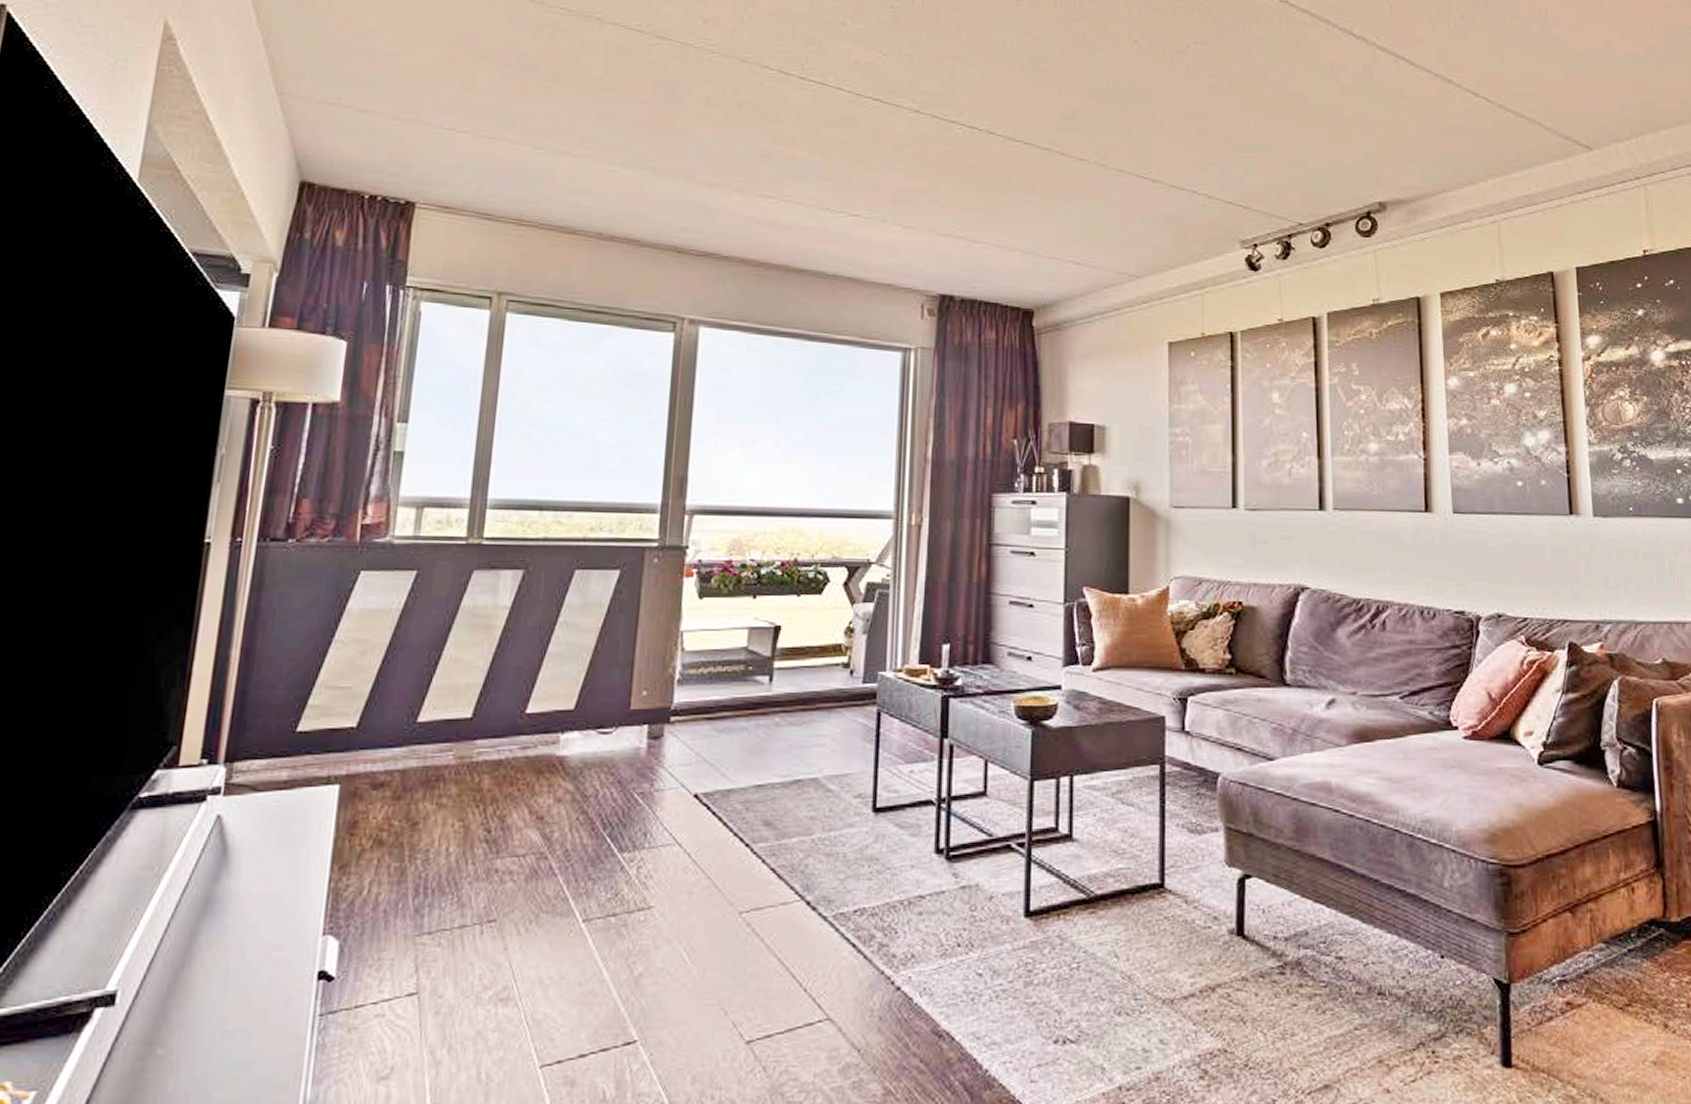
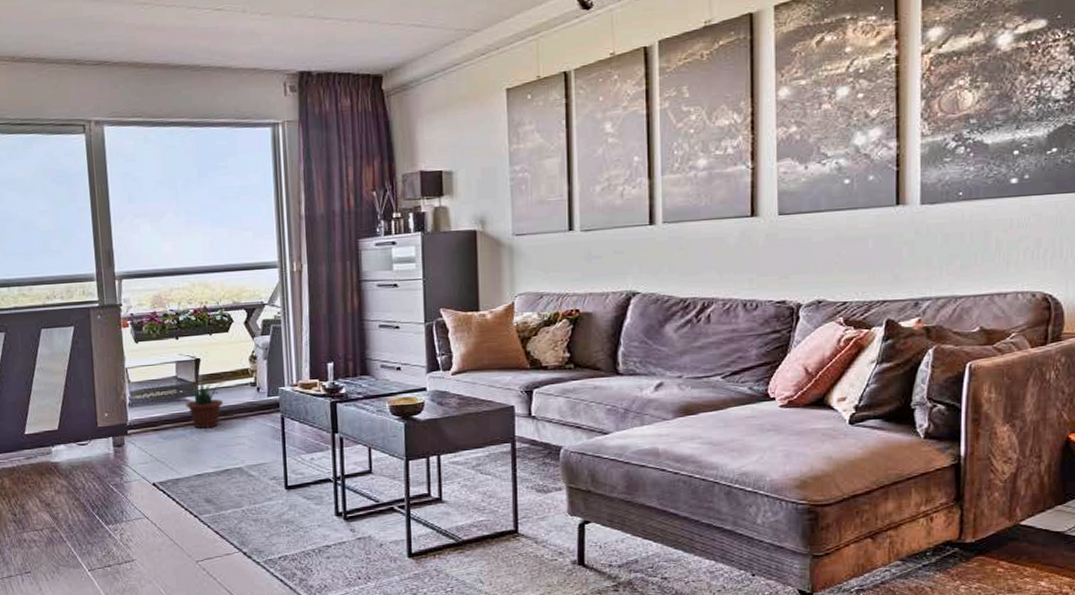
potted plant: none [746,659,808,721] -> present [177,383,224,429]

